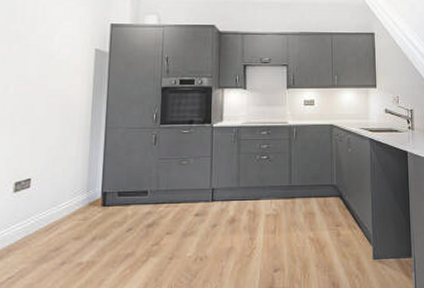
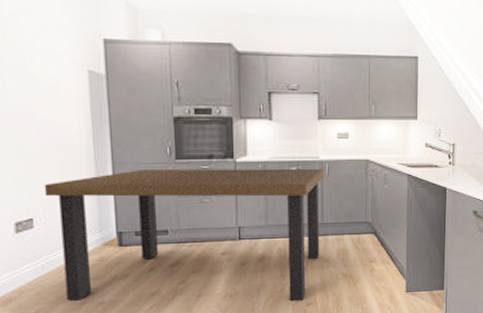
dining table: none [44,132,292,267] -> present [44,168,324,302]

